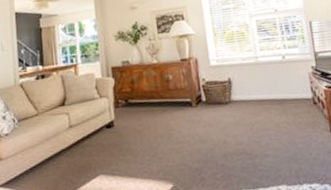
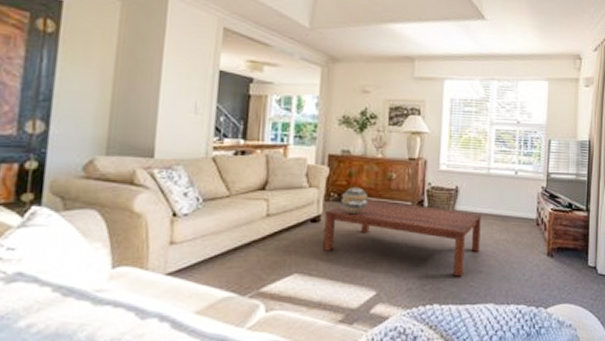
coffee table: none [117,100,262,163] -> present [322,199,481,277]
decorative sphere: none [128,92,152,117] -> present [341,187,368,215]

